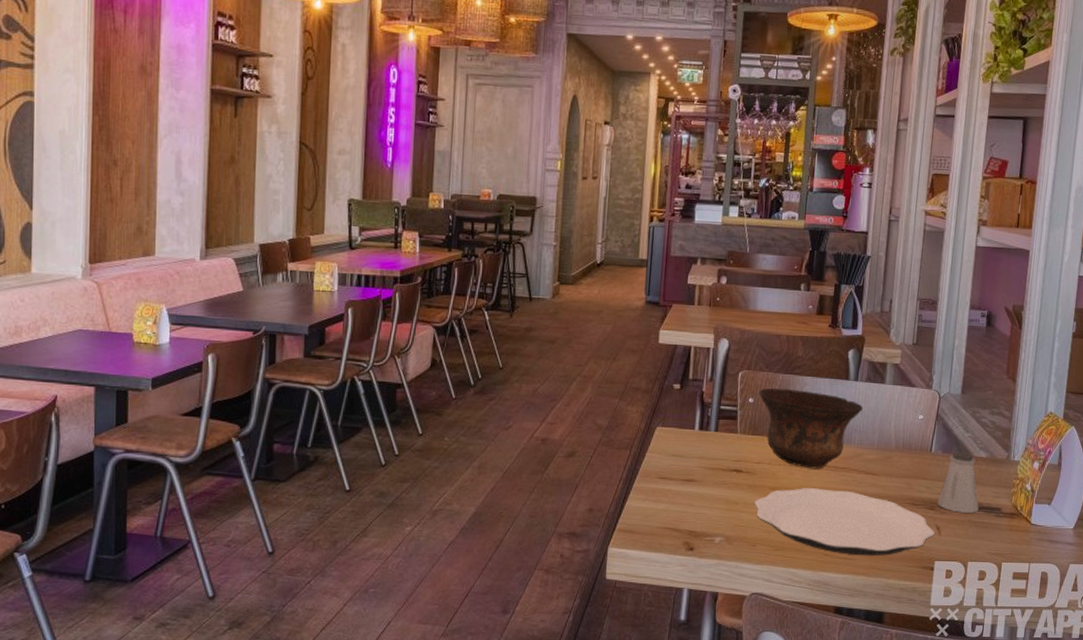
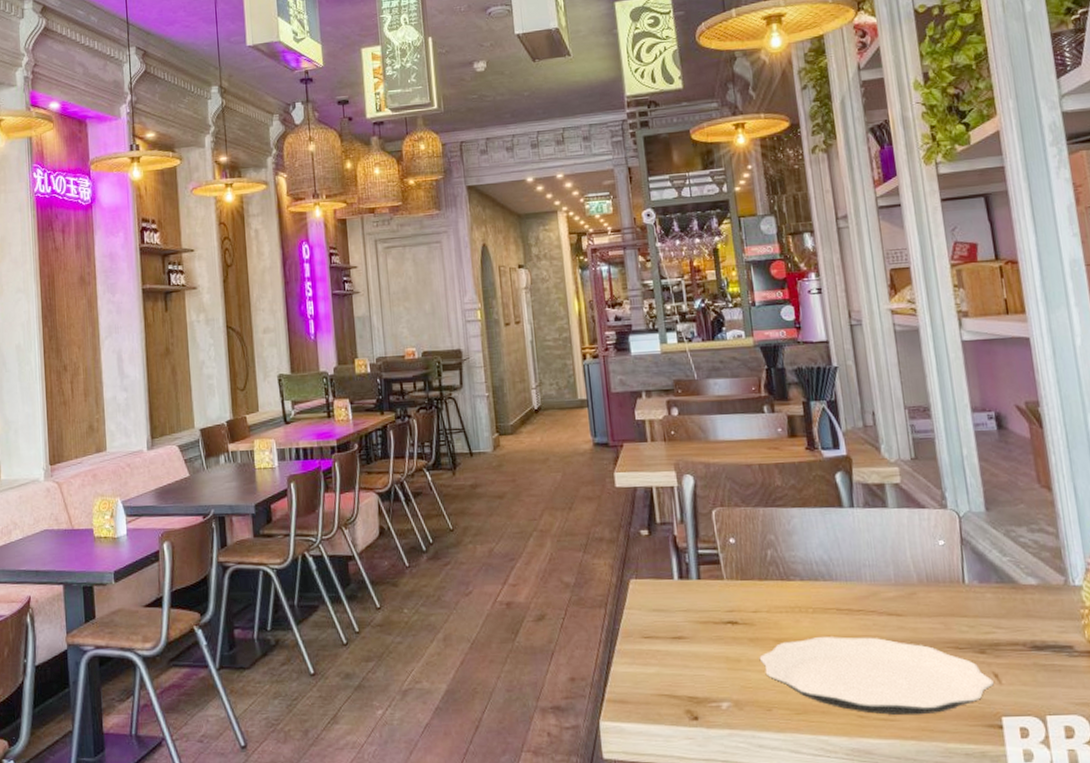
bowl: present [758,388,864,469] -> none [739,523,868,615]
saltshaker: present [937,451,979,513] -> none [987,579,1044,655]

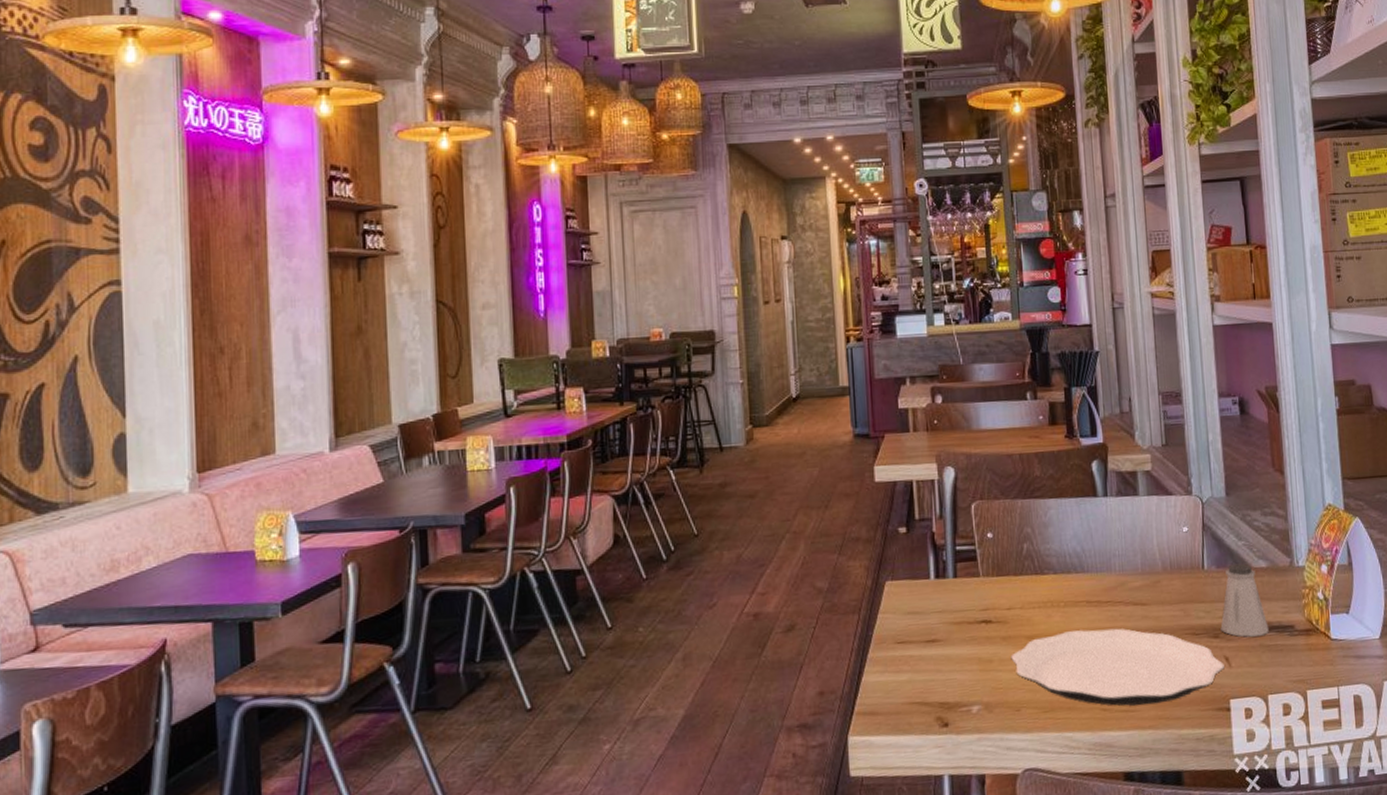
saltshaker: none [987,579,1044,655] -> present [1220,563,1269,637]

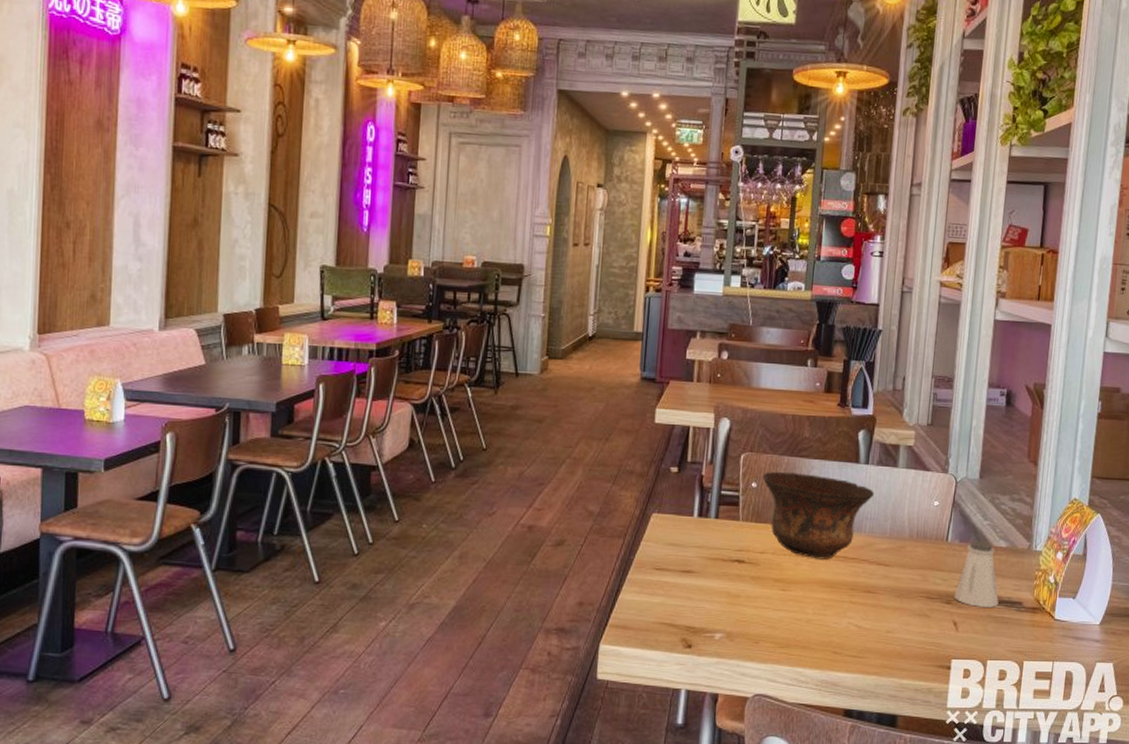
bowl: none [997,515,1119,608] -> present [762,472,875,560]
plate: present [1011,628,1225,706] -> none [757,580,952,654]

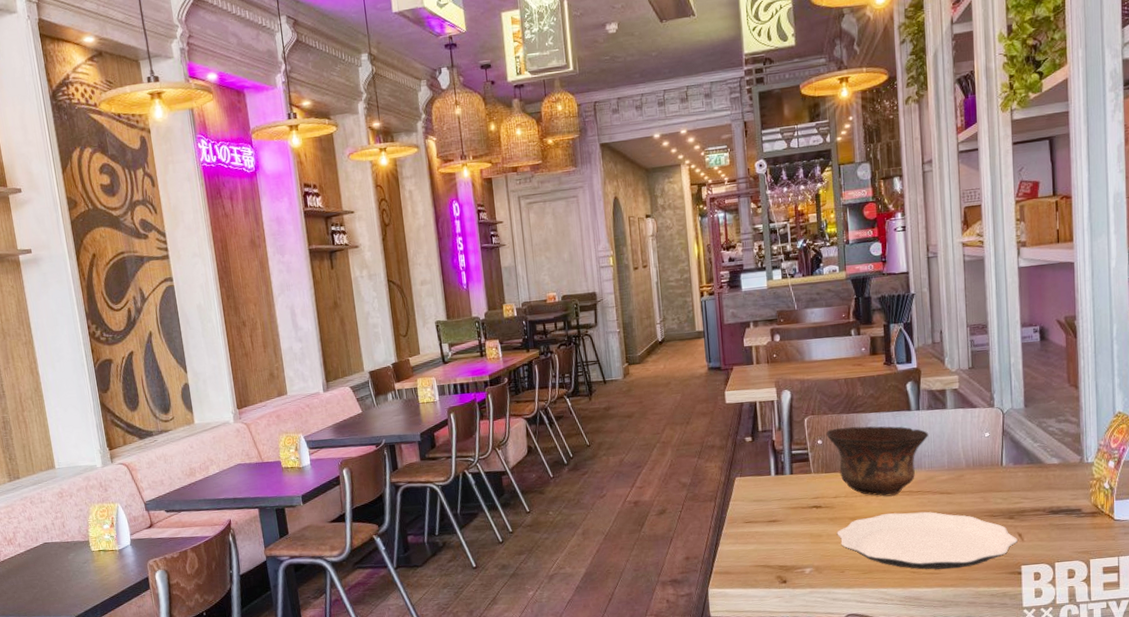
plate: none [757,580,952,654] -> present [837,511,1018,570]
saltshaker: present [953,540,999,607] -> none [1015,461,1058,518]

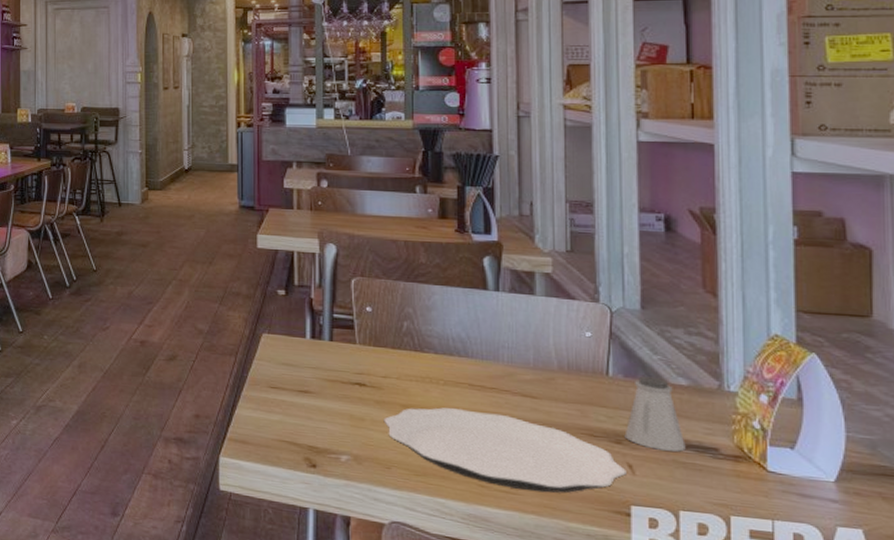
bowl: present [826,426,929,497] -> none [377,297,510,388]
saltshaker: none [1015,461,1058,518] -> present [624,376,686,452]

